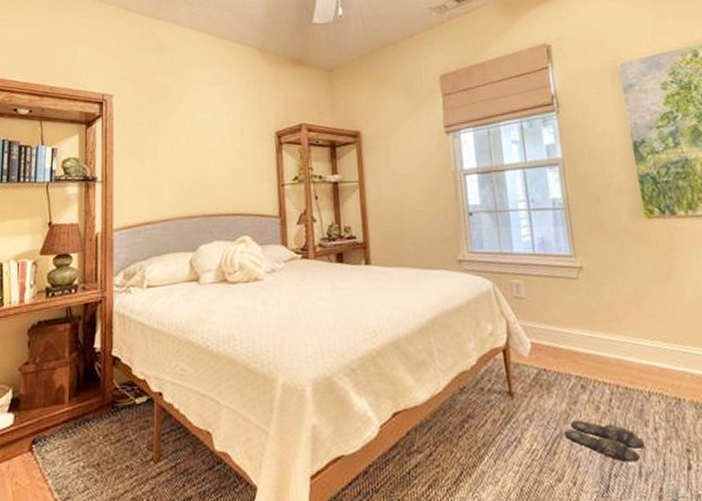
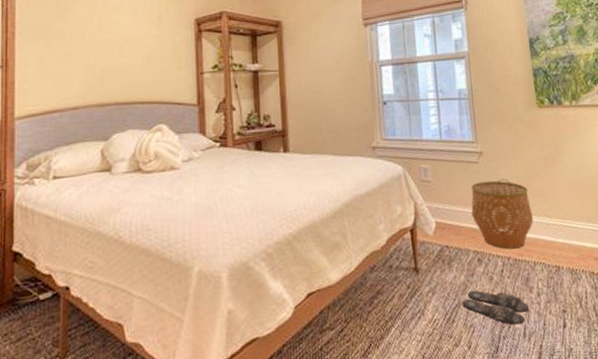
basket: none [571,296,647,376] -> present [471,178,534,250]

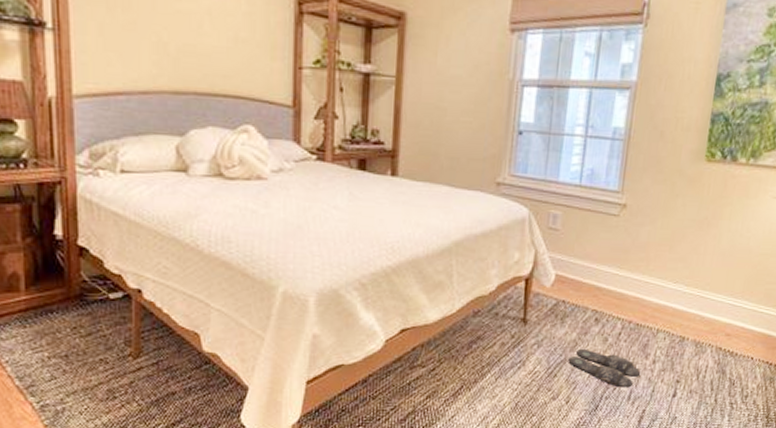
basket: present [471,178,534,250] -> none [598,237,670,313]

